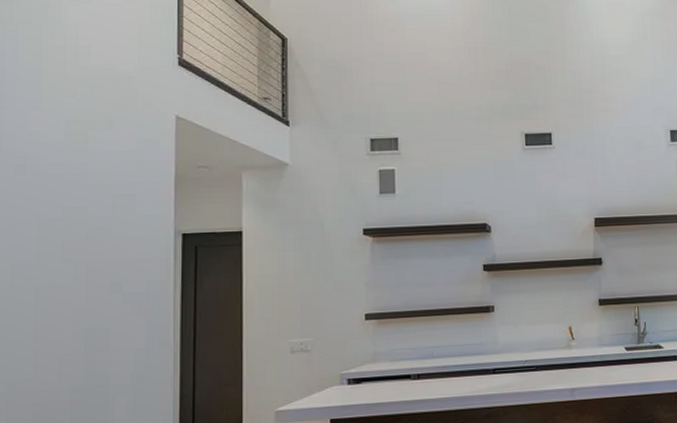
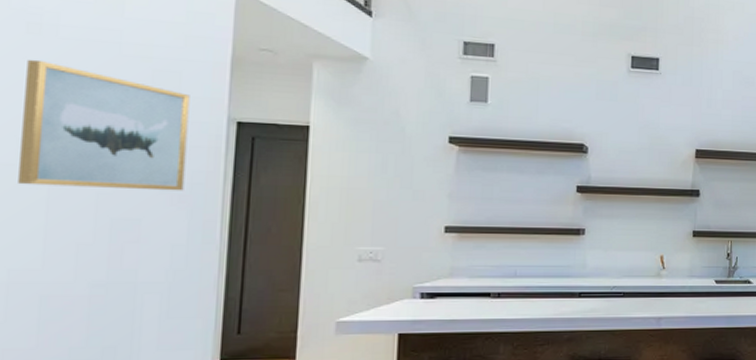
wall art: none [13,196,143,306] -> present [18,59,190,191]

